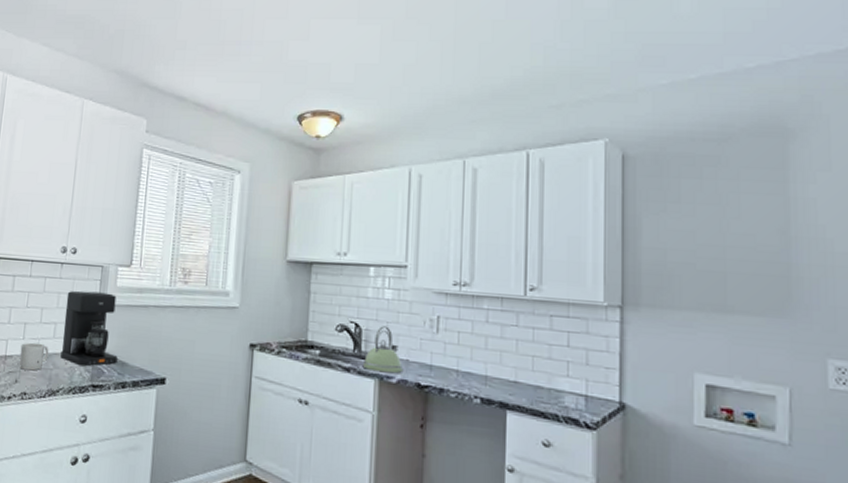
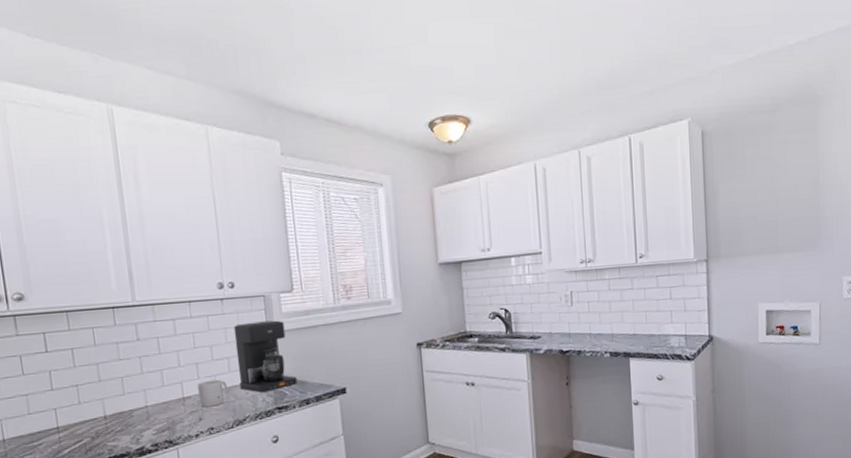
kettle: present [362,326,404,374] -> none [514,307,549,348]

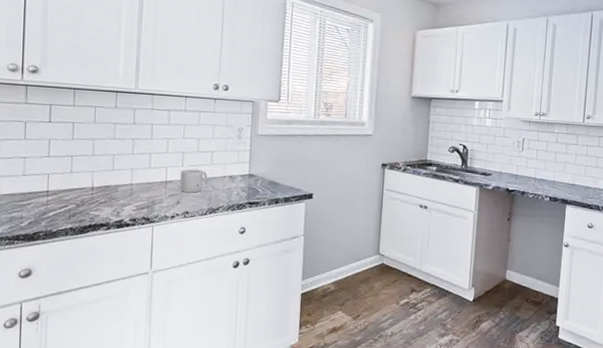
coffee maker: present [233,320,297,393] -> none [218,123,271,188]

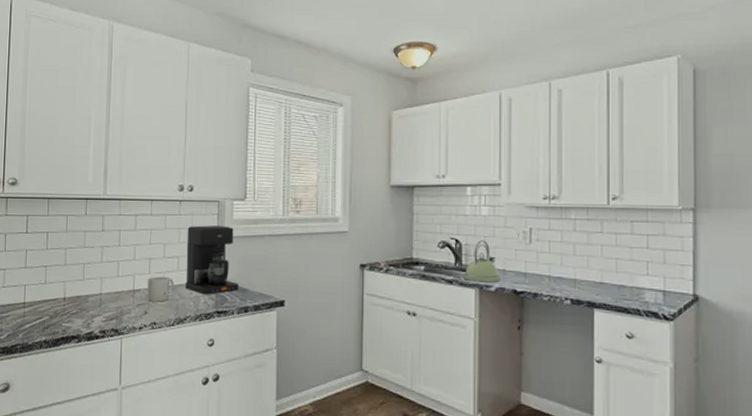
coffee maker: none [218,123,271,188] -> present [185,225,239,295]
kettle: none [468,147,498,183] -> present [463,240,501,283]

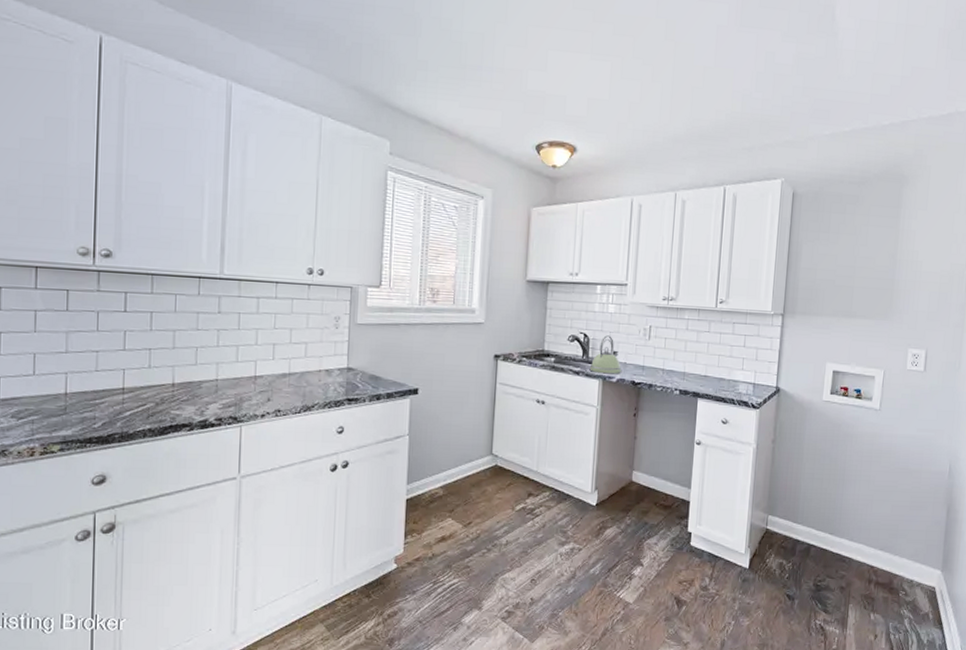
mug: present [147,276,174,302] -> none [270,362,301,389]
coffee maker: present [185,225,239,295] -> none [313,311,371,383]

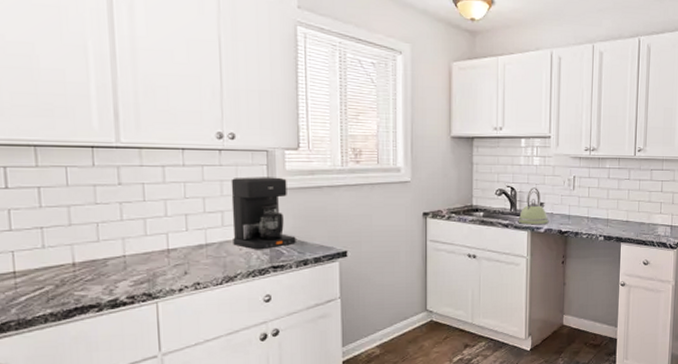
coffee maker: none [313,311,371,383] -> present [231,177,296,250]

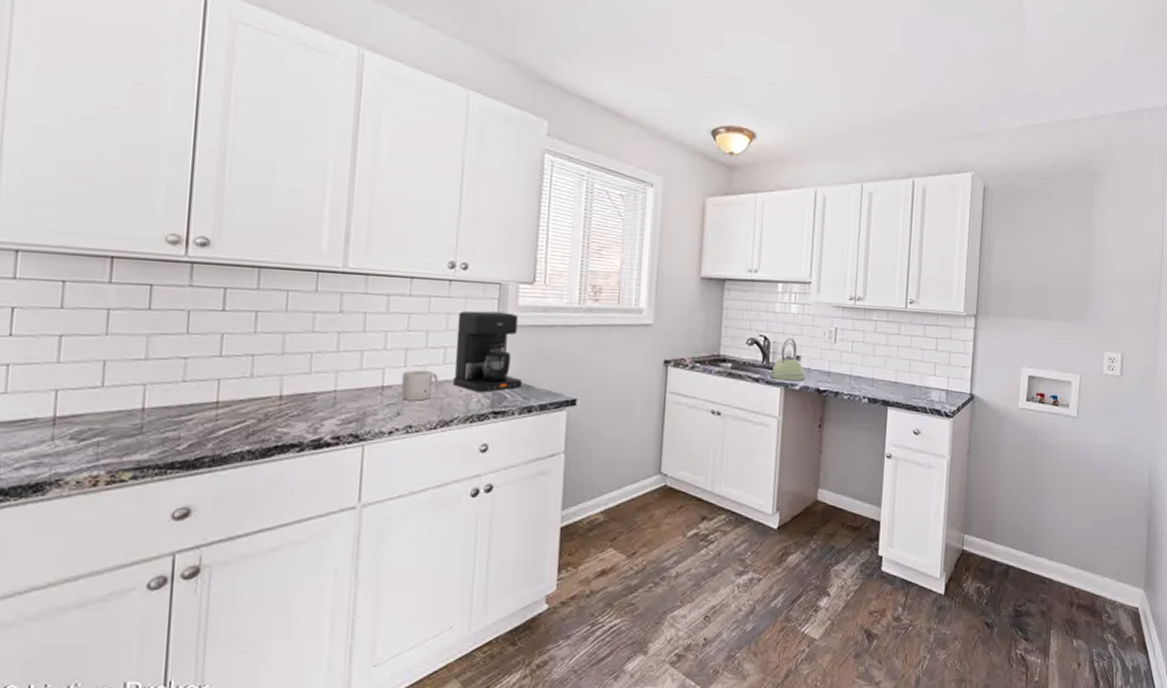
mug: none [184,233,219,261] -> present [401,370,439,401]

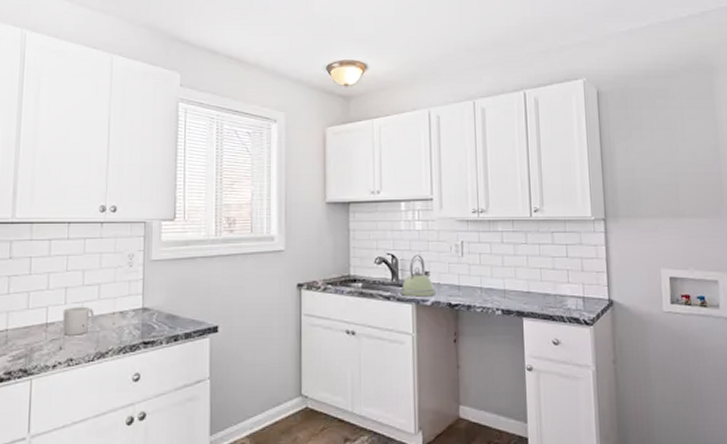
coffee maker: present [453,310,522,393] -> none [107,248,168,325]

